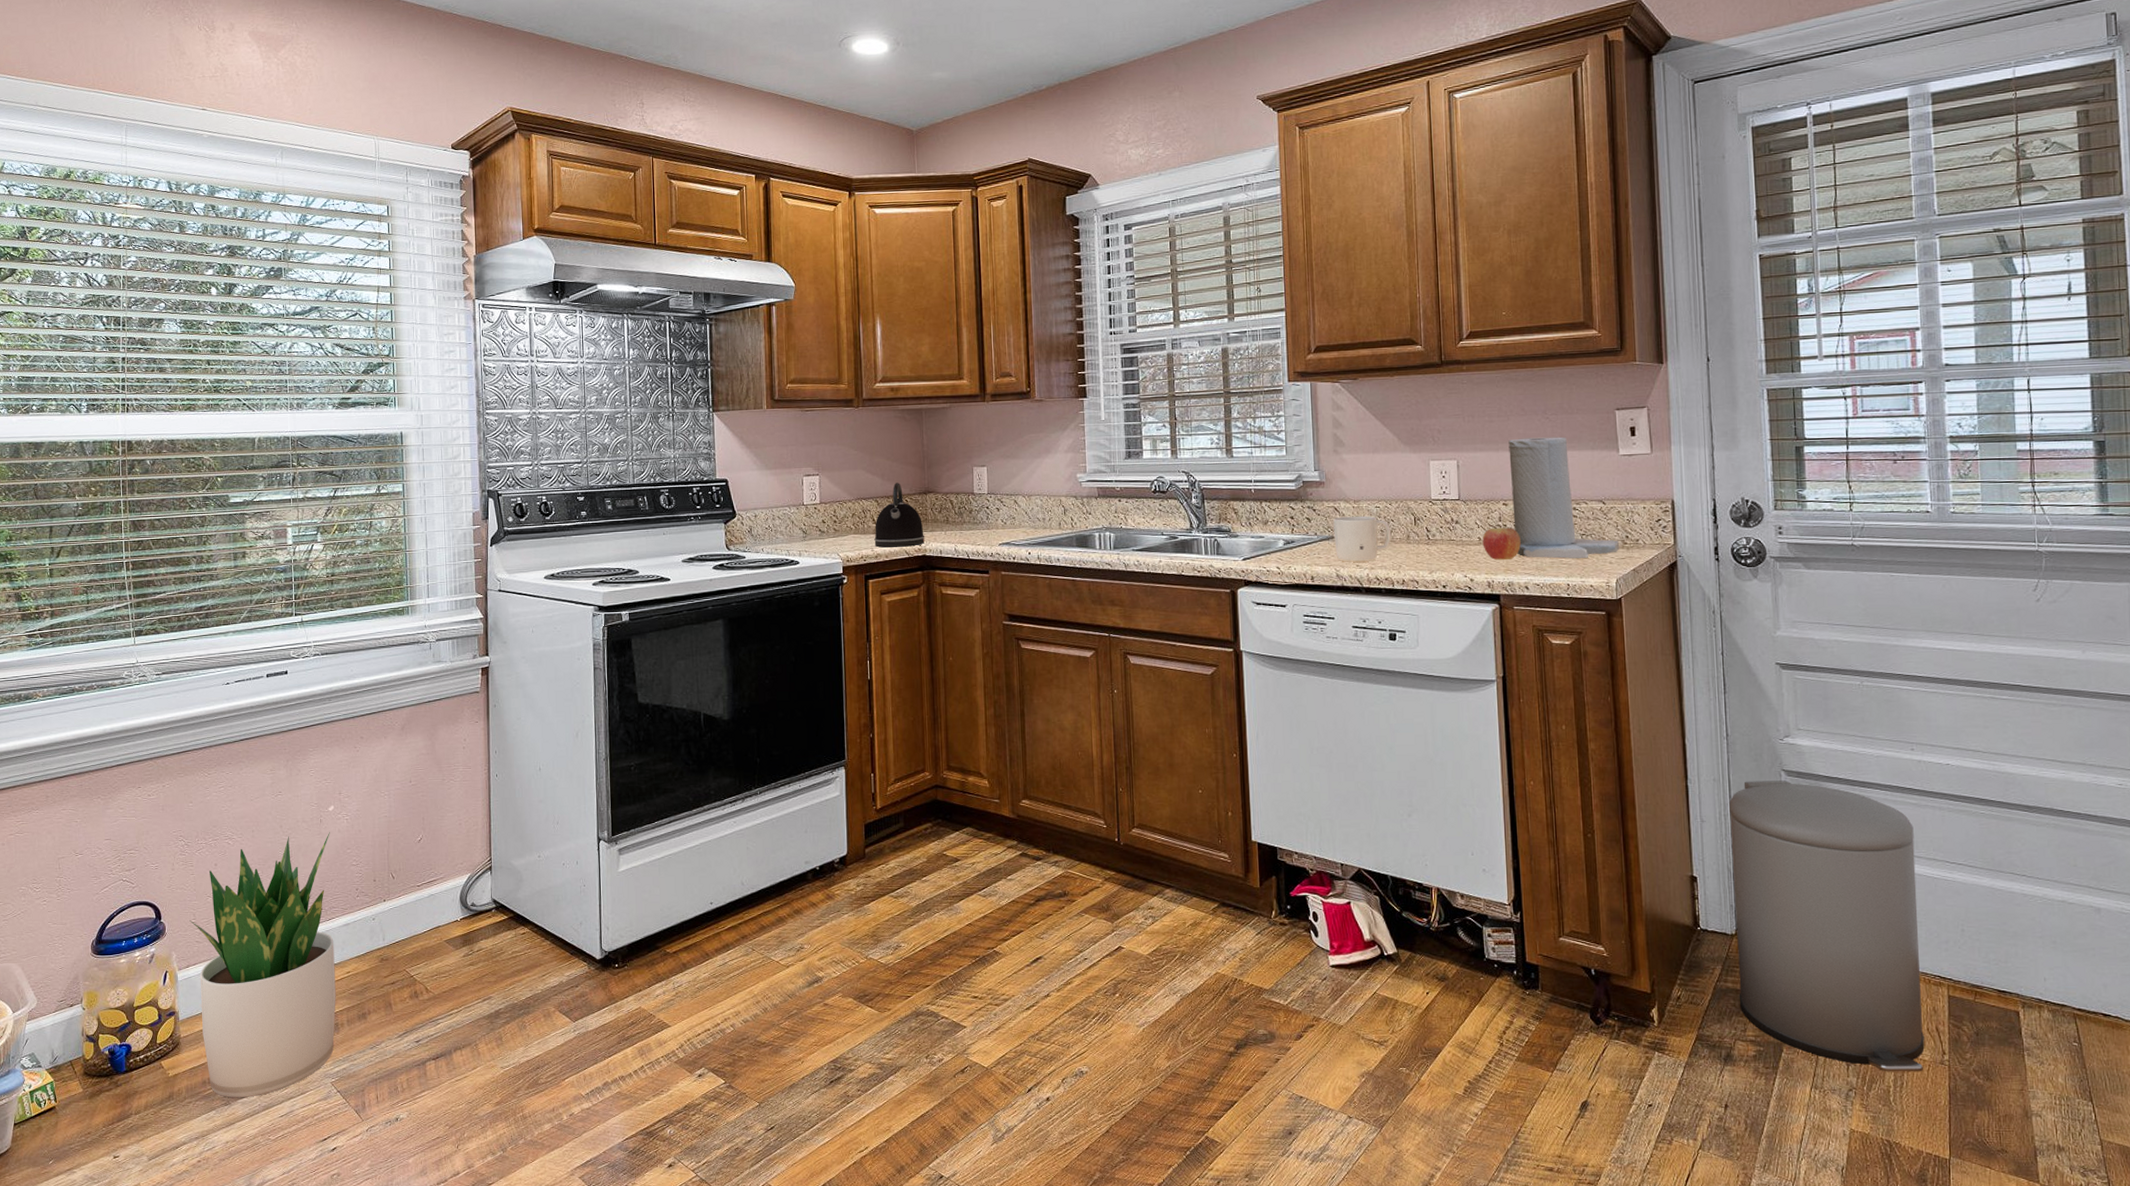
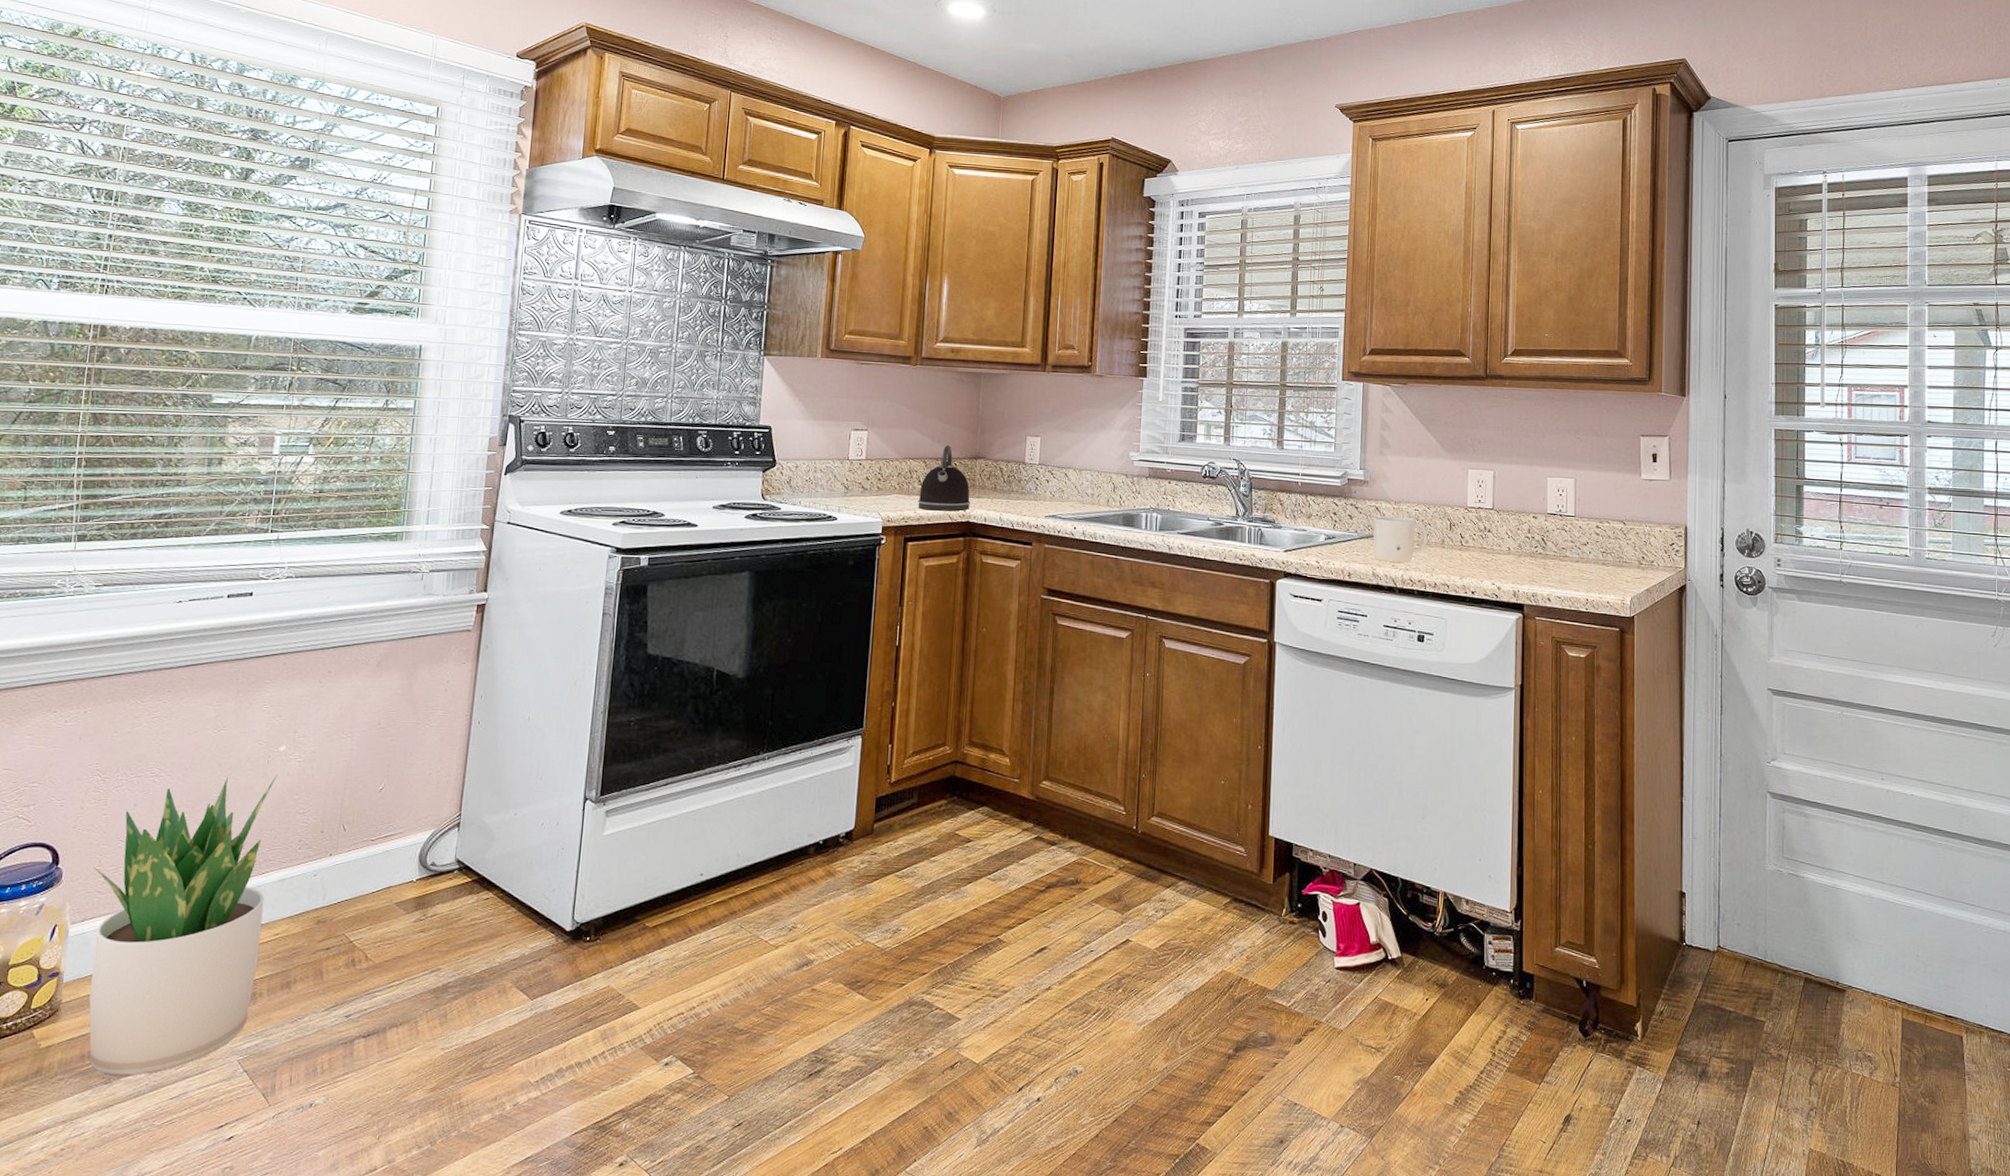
fruit: present [1482,524,1521,561] -> none [1511,535,1547,572]
paper towel: present [1508,436,1620,559] -> none [1541,455,1636,576]
pedal bin: present [1729,780,1925,1072] -> none [1716,801,1880,1094]

